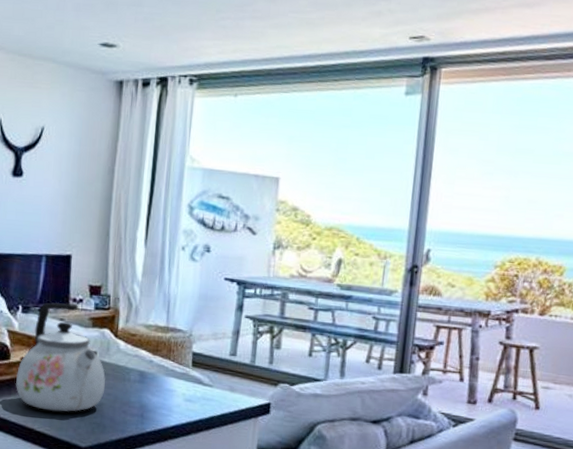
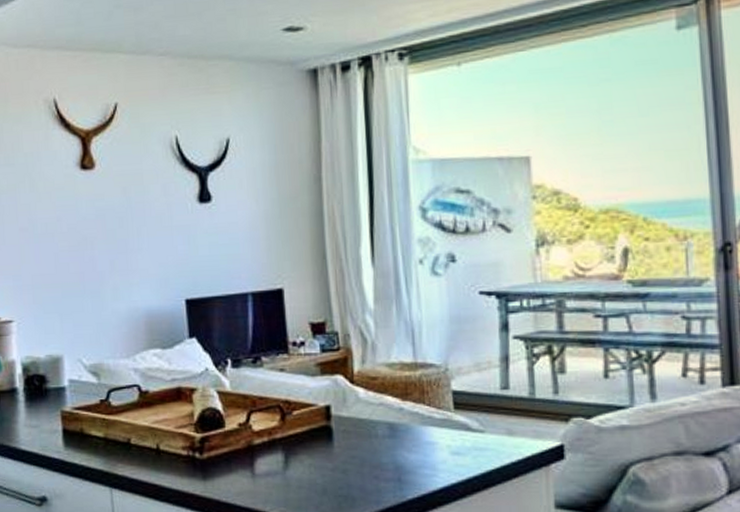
kettle: present [15,302,106,412] -> none [235,348,347,486]

